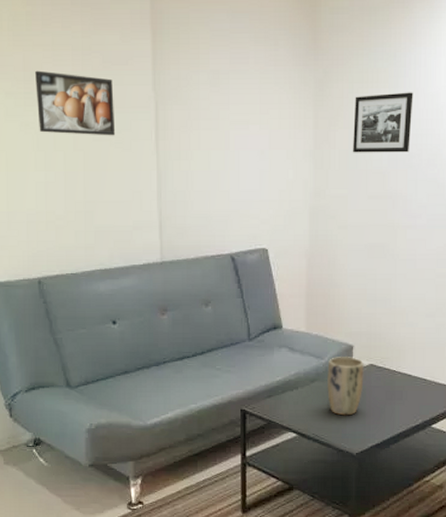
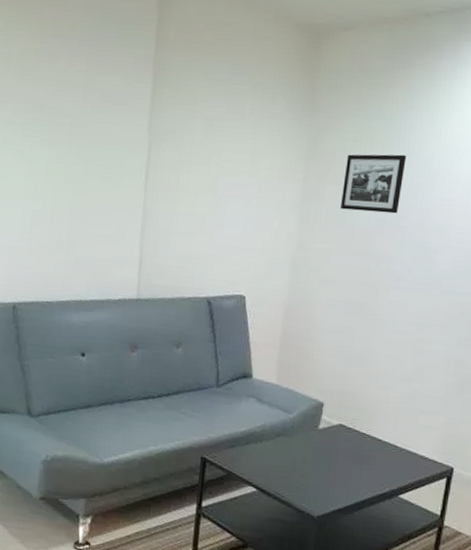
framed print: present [35,70,116,136] -> none [33,103,110,172]
plant pot: present [326,357,365,416] -> none [292,412,334,476]

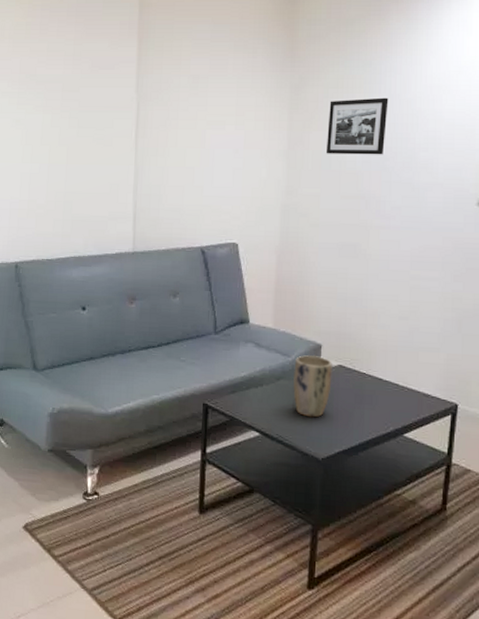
plant pot: none [292,412,334,476] -> present [292,355,334,418]

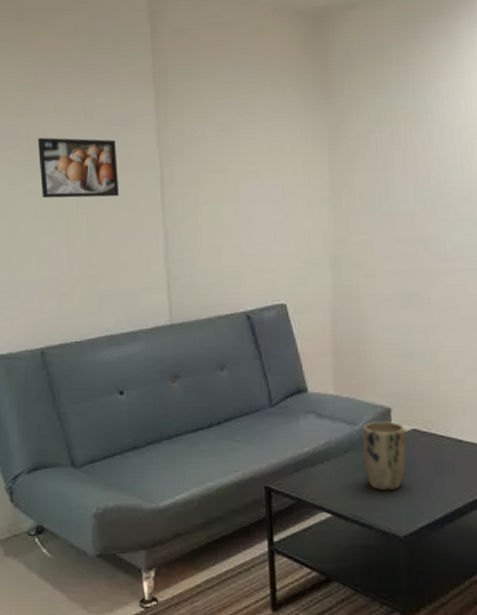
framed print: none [28,73,99,133] -> present [38,137,120,199]
picture frame: present [325,97,389,155] -> none [373,127,439,196]

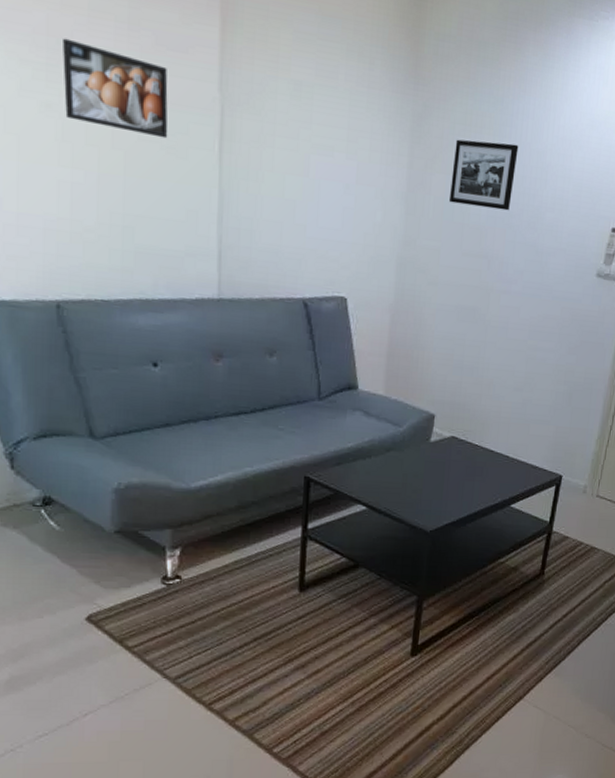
plant pot: present [362,421,407,491] -> none [402,425,446,490]
picture frame: none [373,127,439,196] -> present [448,139,519,211]

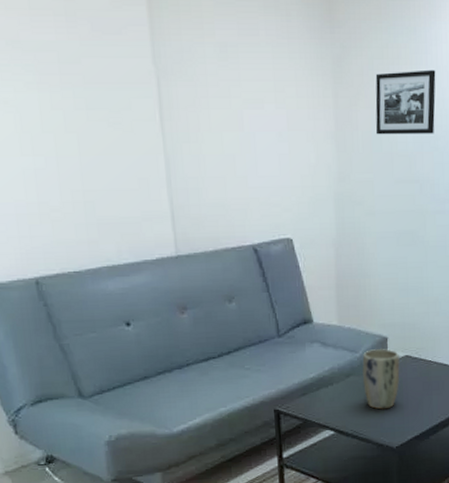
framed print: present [63,38,168,139] -> none [11,38,113,116]
plant pot: none [402,425,446,490] -> present [362,349,401,410]

